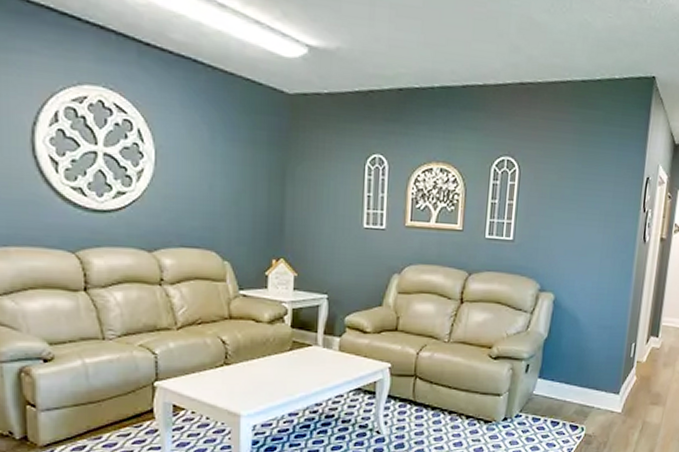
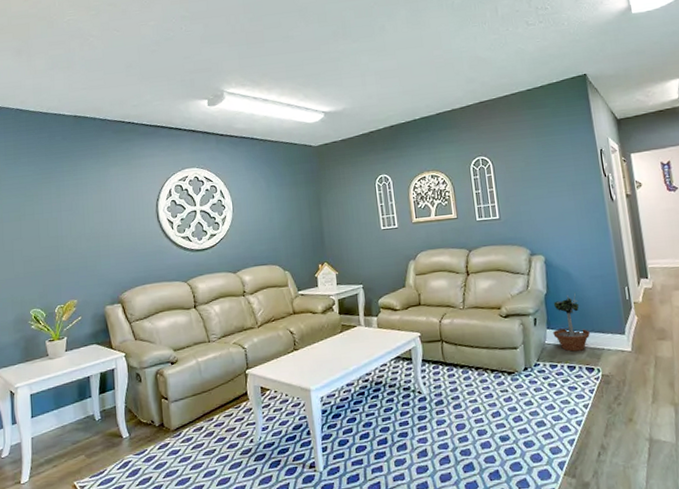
potted tree: none [544,341,583,406] -> present [553,292,590,352]

